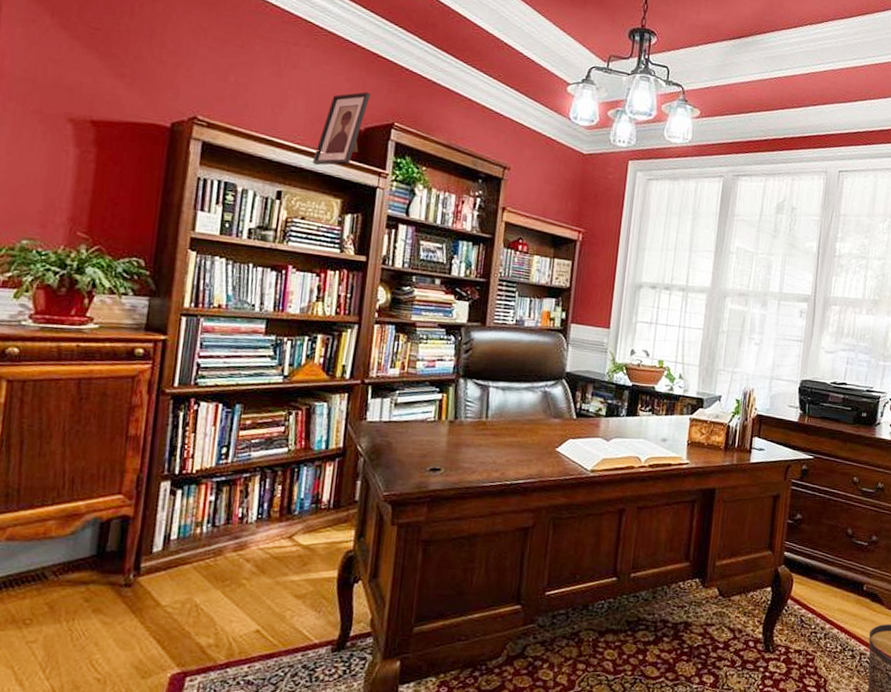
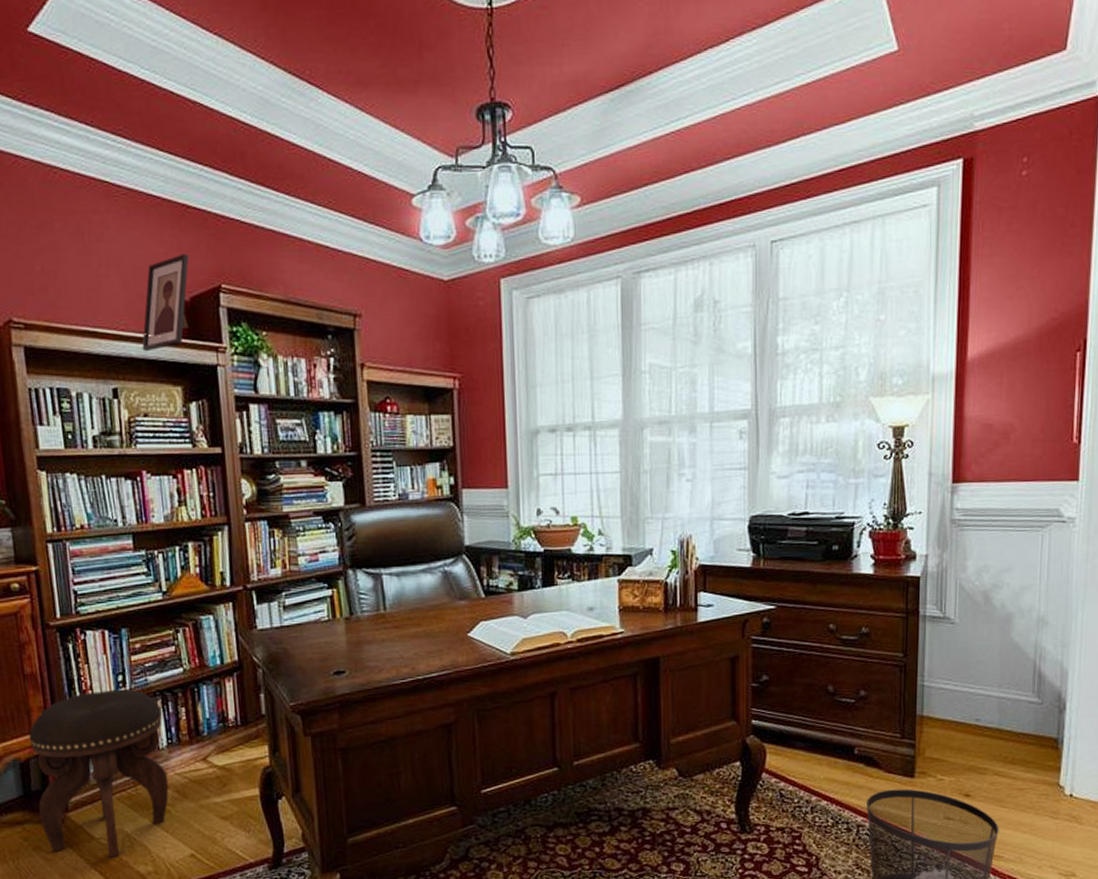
footstool: none [108,460,259,627] -> present [28,689,169,858]

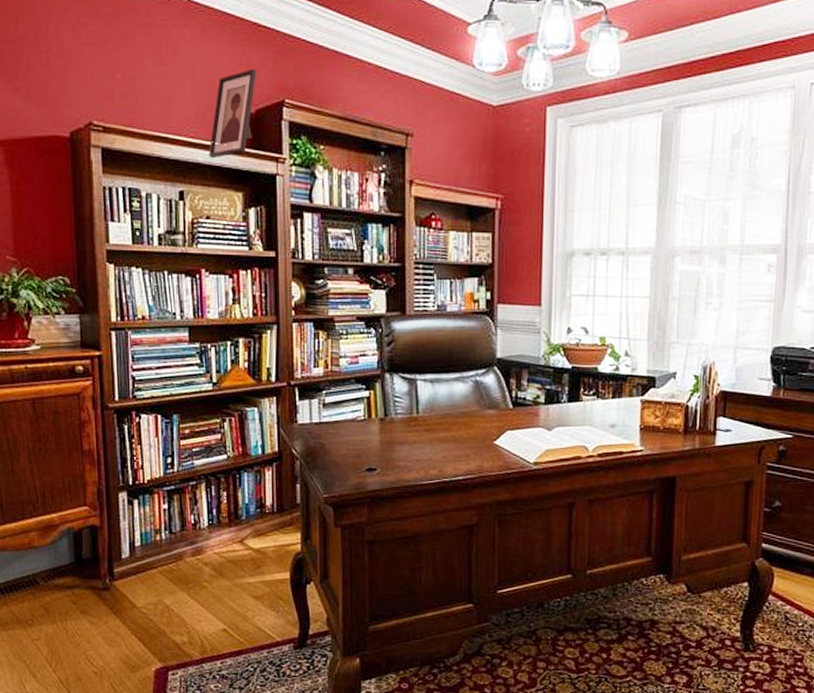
footstool: present [28,689,169,858] -> none [83,470,207,626]

